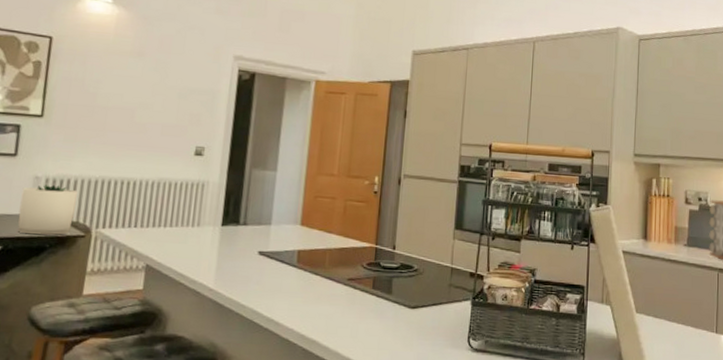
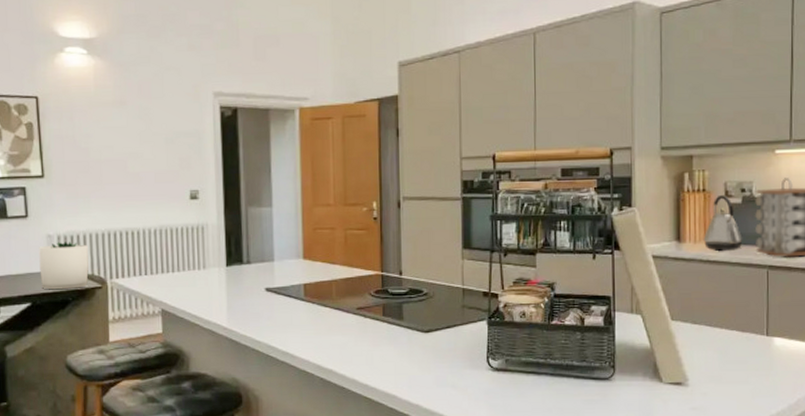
kettle: none [666,201,699,252] -> present [703,194,743,251]

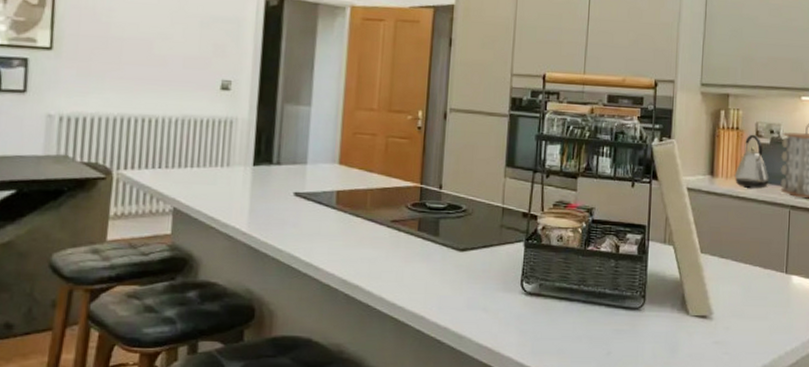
planter: present [39,242,89,290] -> none [32,123,95,178]

